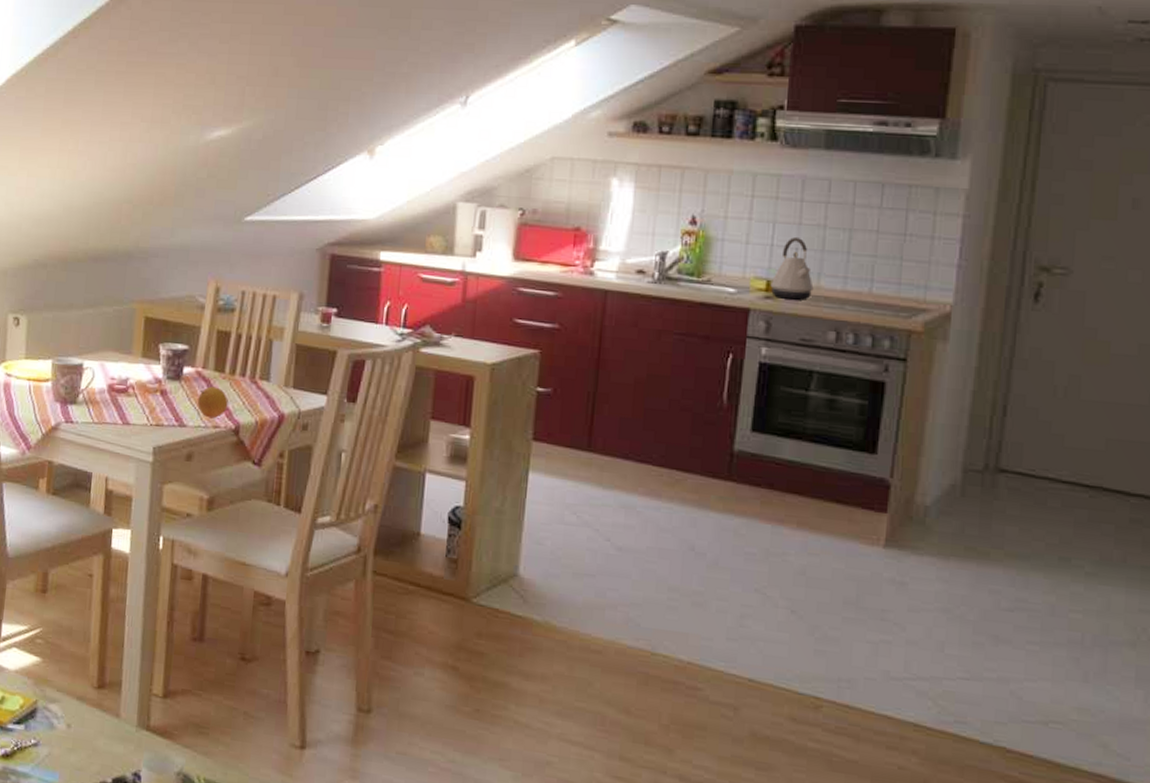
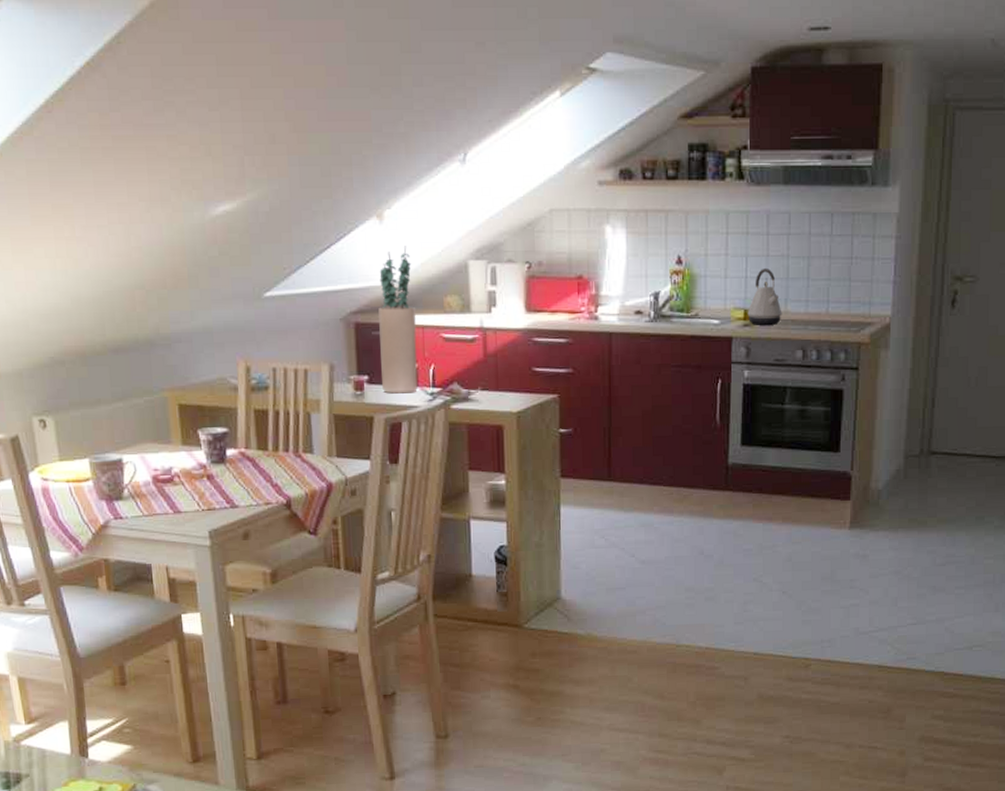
fruit: present [197,386,228,419] -> none [245,465,276,496]
vase: none [349,182,397,332] -> present [378,246,418,394]

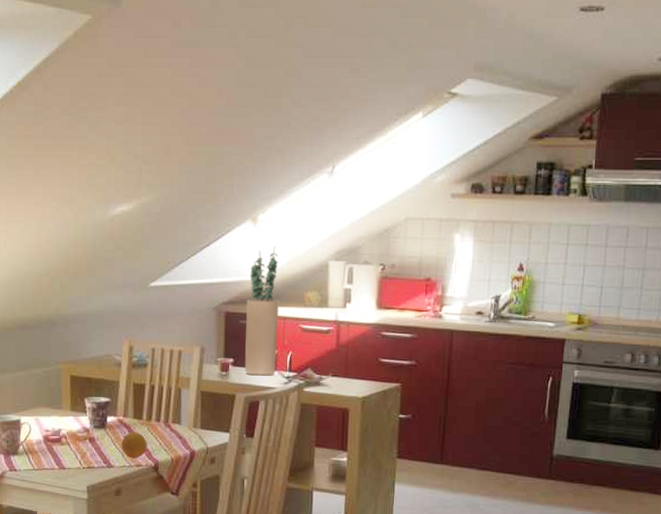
fruit: none [245,465,276,496] -> present [121,432,147,459]
kettle: present [747,269,782,325] -> none [581,278,615,330]

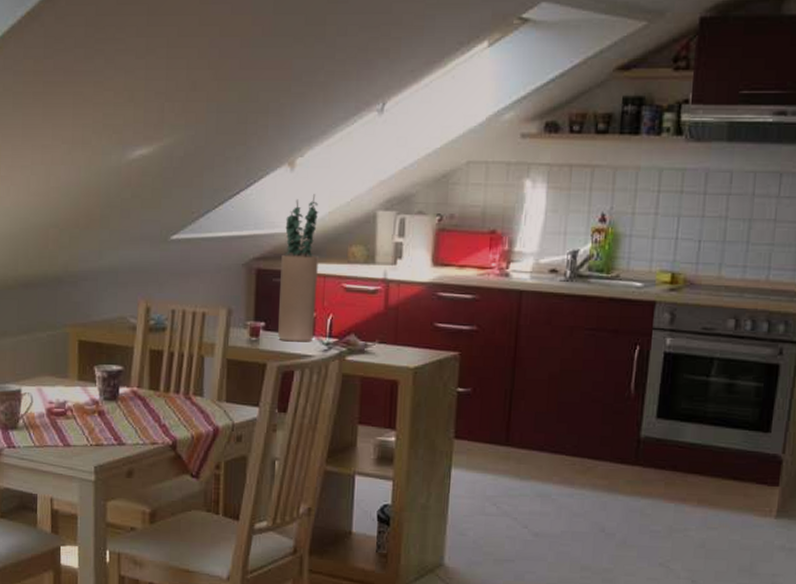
fruit: present [121,432,147,459] -> none [134,405,164,436]

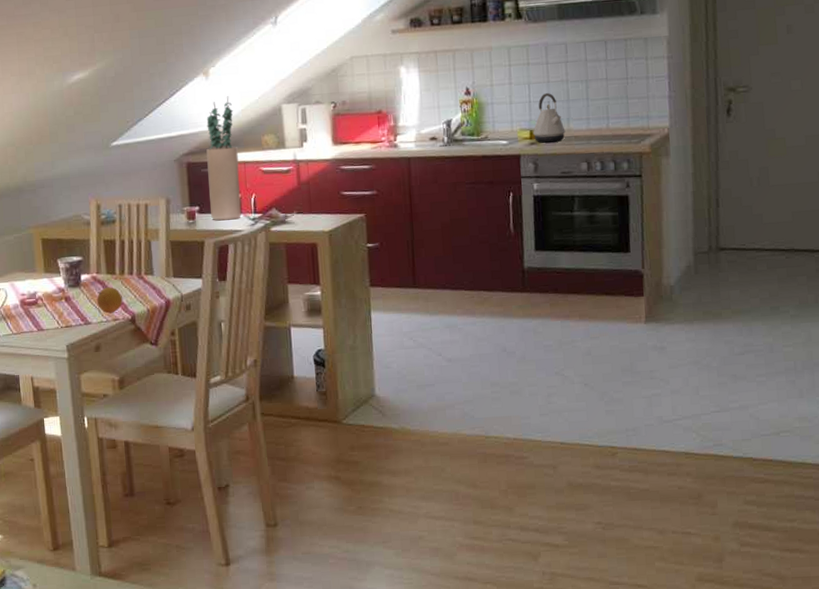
fruit: none [134,405,164,436] -> present [96,287,123,314]
kettle: none [675,230,715,291] -> present [533,93,566,143]

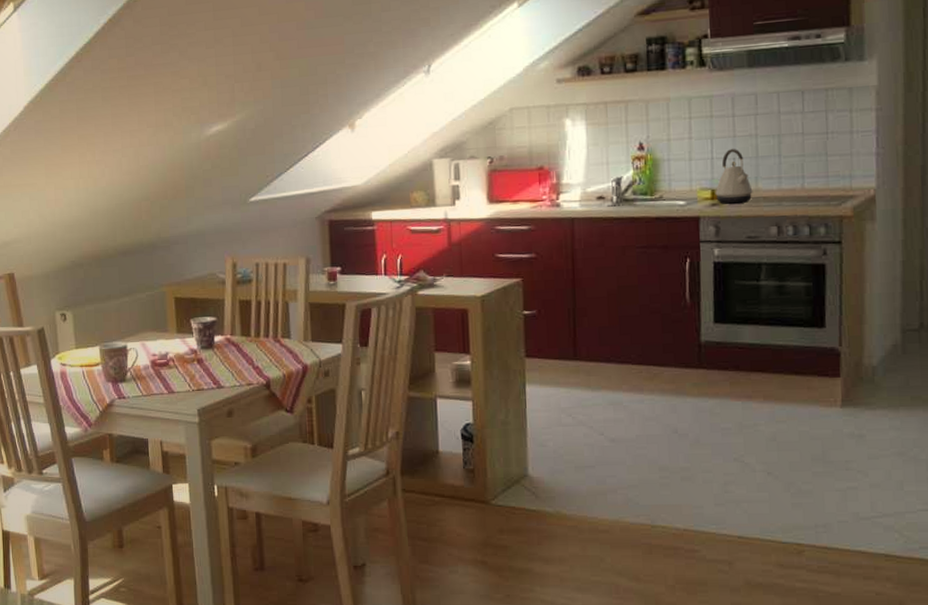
fruit: present [96,287,123,314] -> none [230,350,257,378]
vase: present [206,96,241,221] -> none [350,150,386,283]

